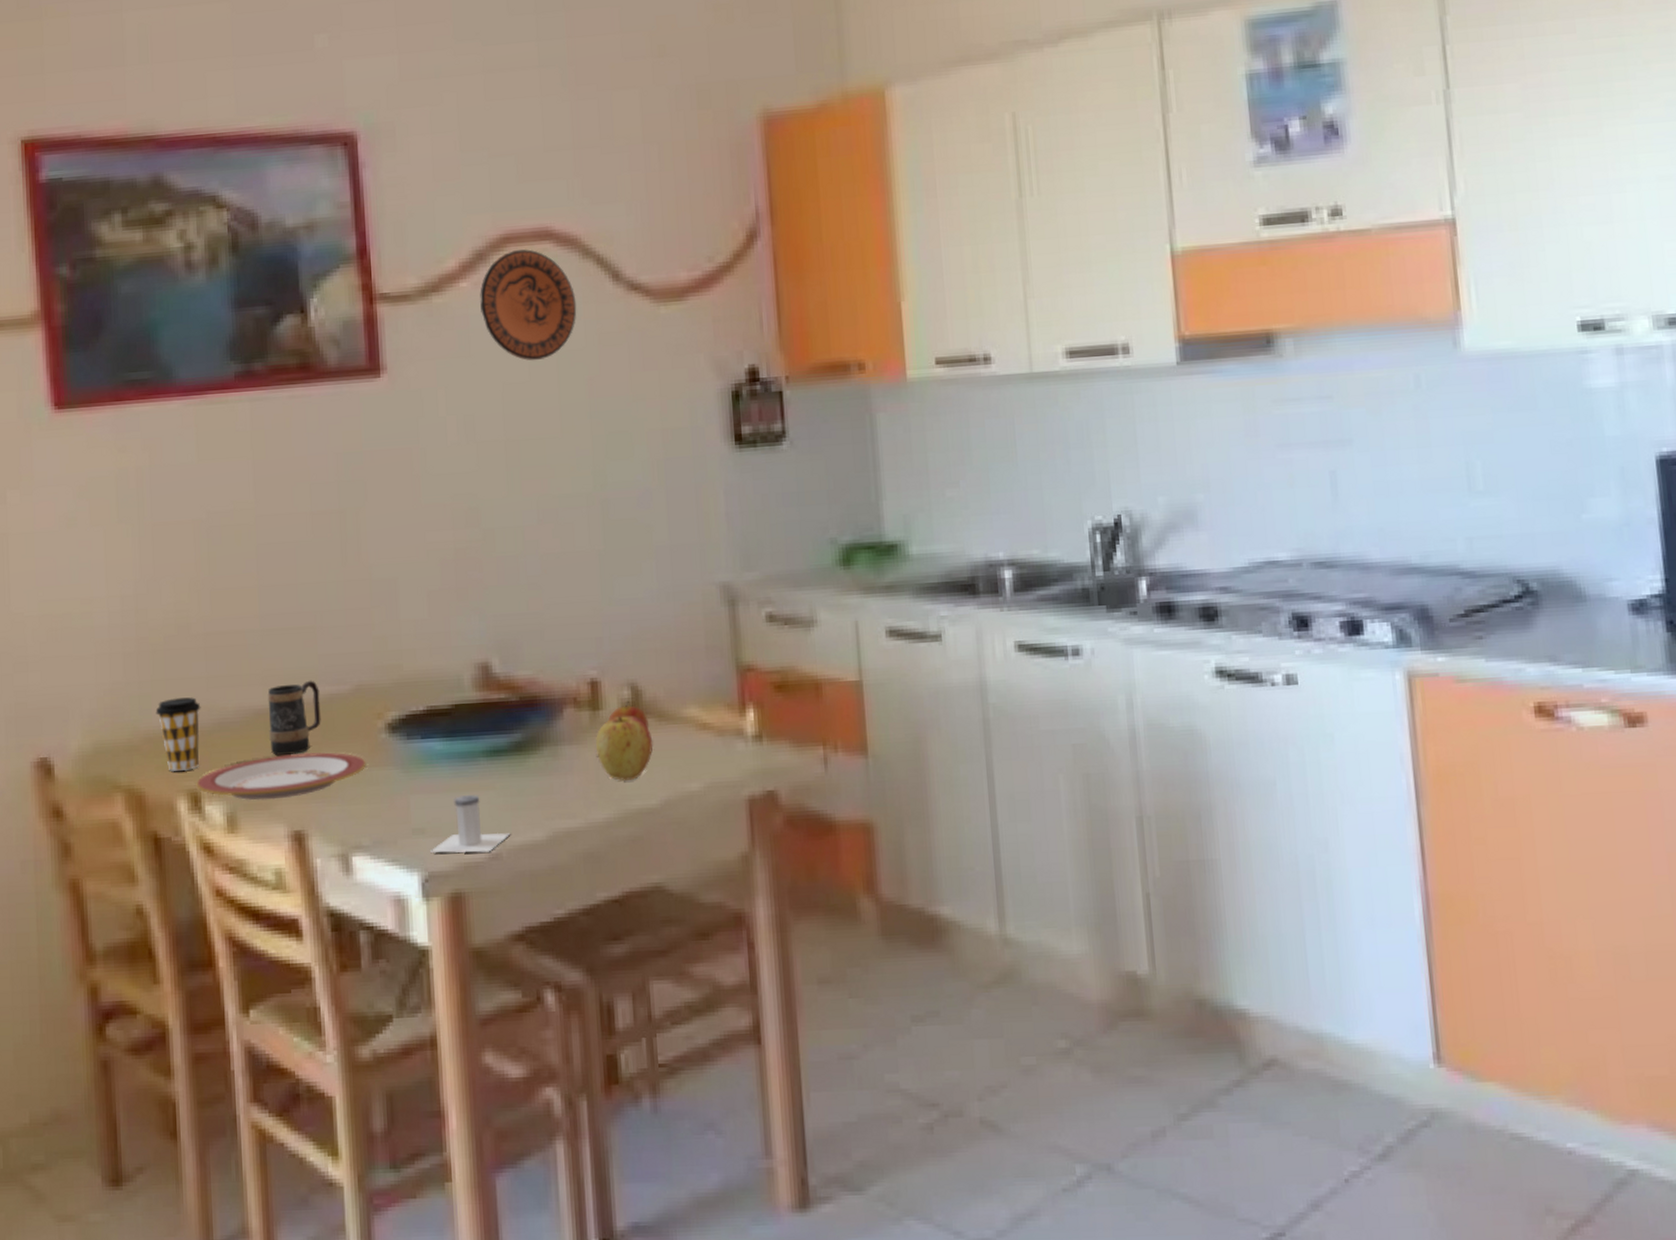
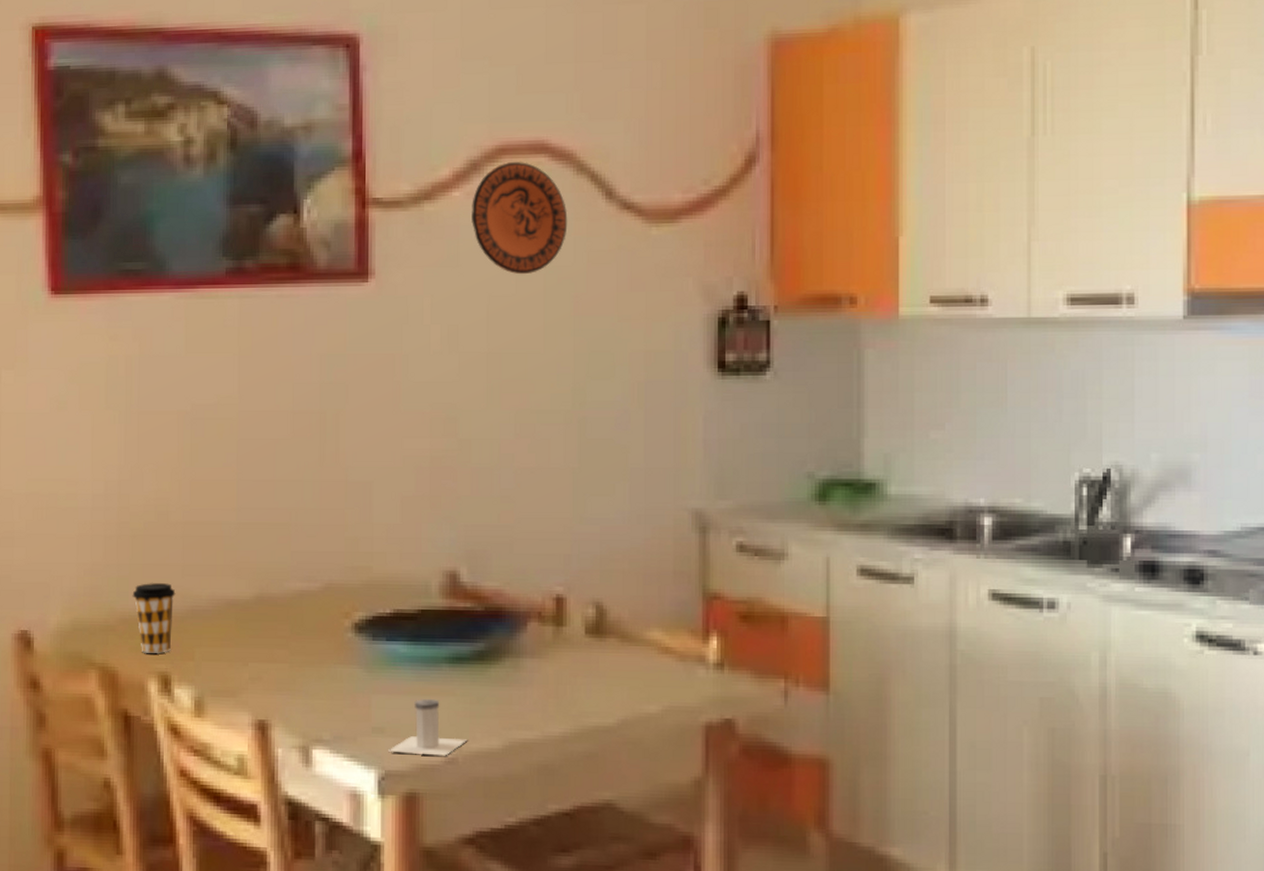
plate: present [196,752,366,801] -> none [167,645,332,689]
mug: present [267,680,321,755] -> none [238,575,291,646]
apple: present [596,716,653,781] -> none [558,634,614,697]
fruit: present [608,700,650,729] -> none [572,619,612,648]

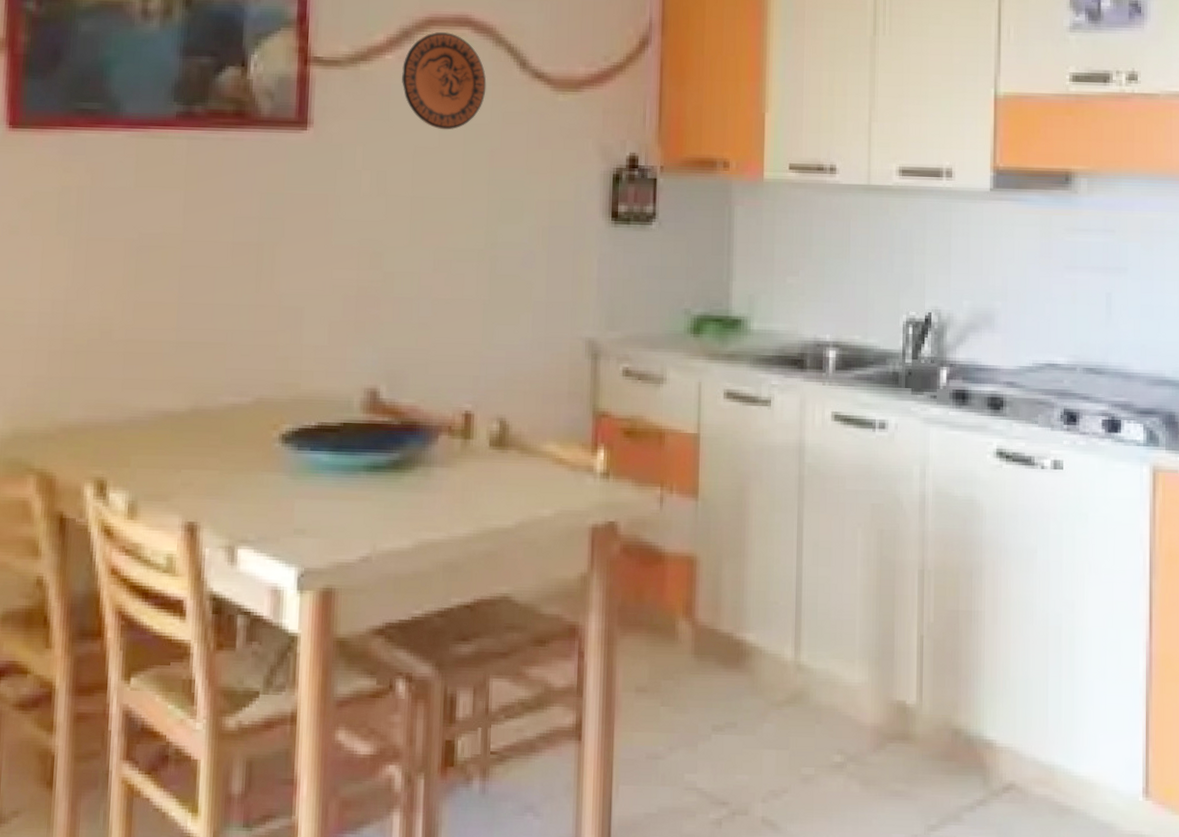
coffee cup: present [132,583,176,653] -> none [73,395,115,460]
salt shaker: present [388,698,467,756] -> none [308,503,380,555]

